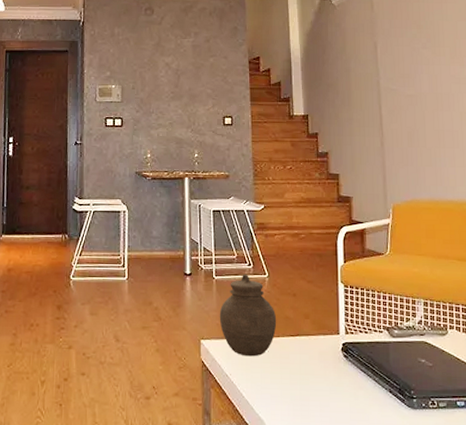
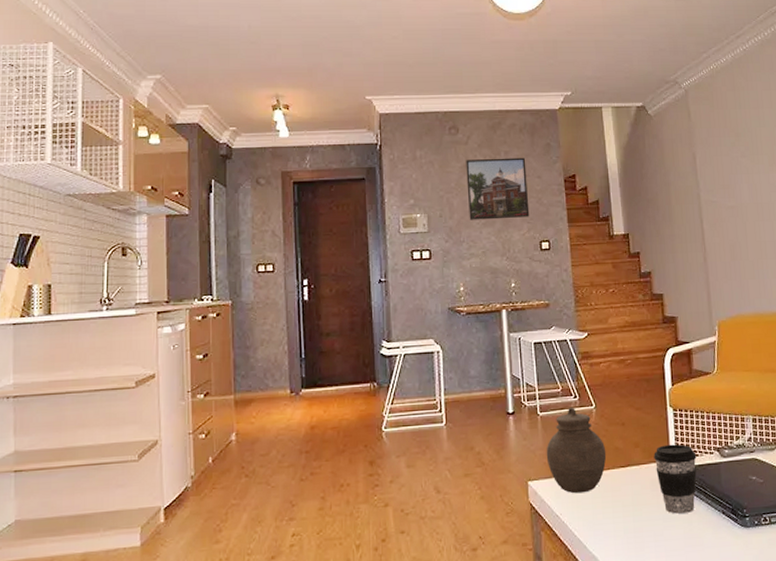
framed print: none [158,38,215,94] -> present [466,157,530,220]
coffee cup: none [323,319,366,388] -> present [653,444,697,514]

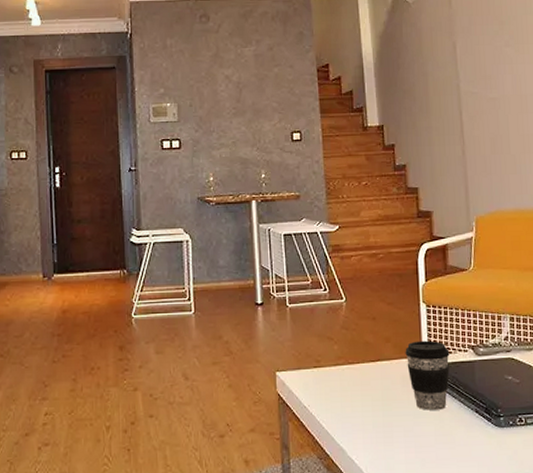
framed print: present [466,157,530,220] -> none [216,46,281,110]
jar: present [546,407,607,494] -> none [294,299,356,386]

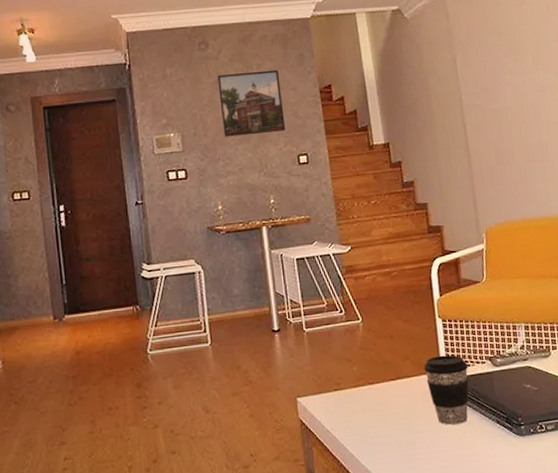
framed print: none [216,46,281,110] -> present [217,70,286,137]

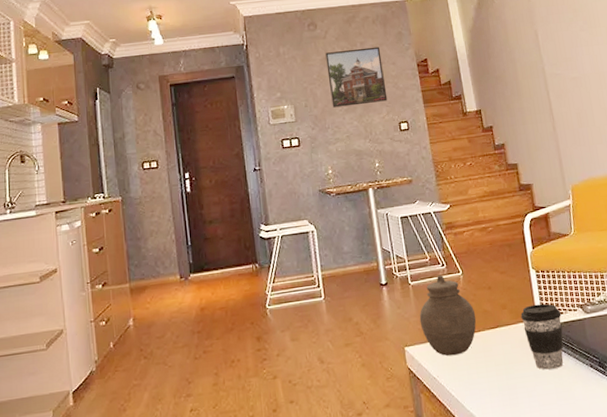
jar: none [313,321,376,409] -> present [419,274,477,356]

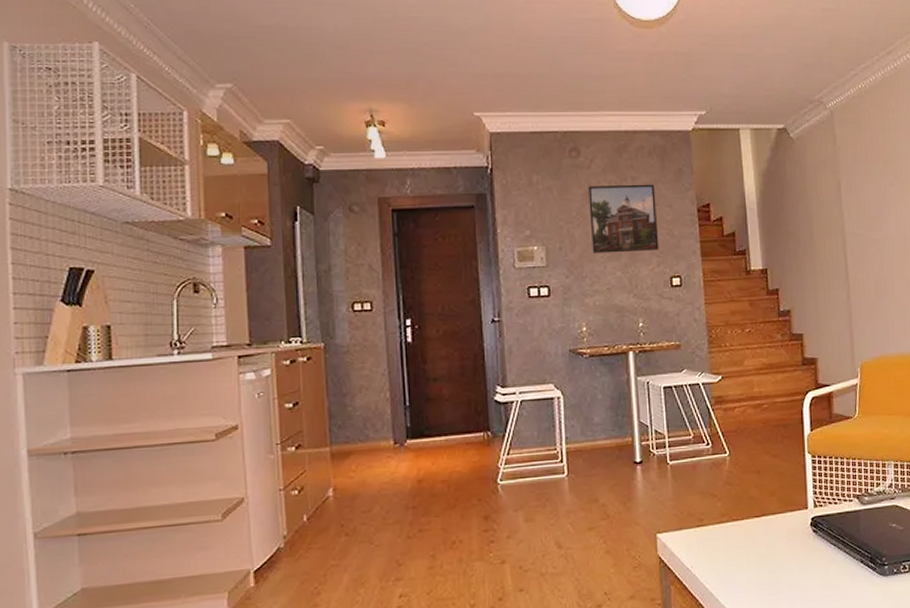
jar: present [419,274,477,356] -> none [676,454,741,546]
coffee cup: present [520,303,564,370] -> none [790,491,835,564]

